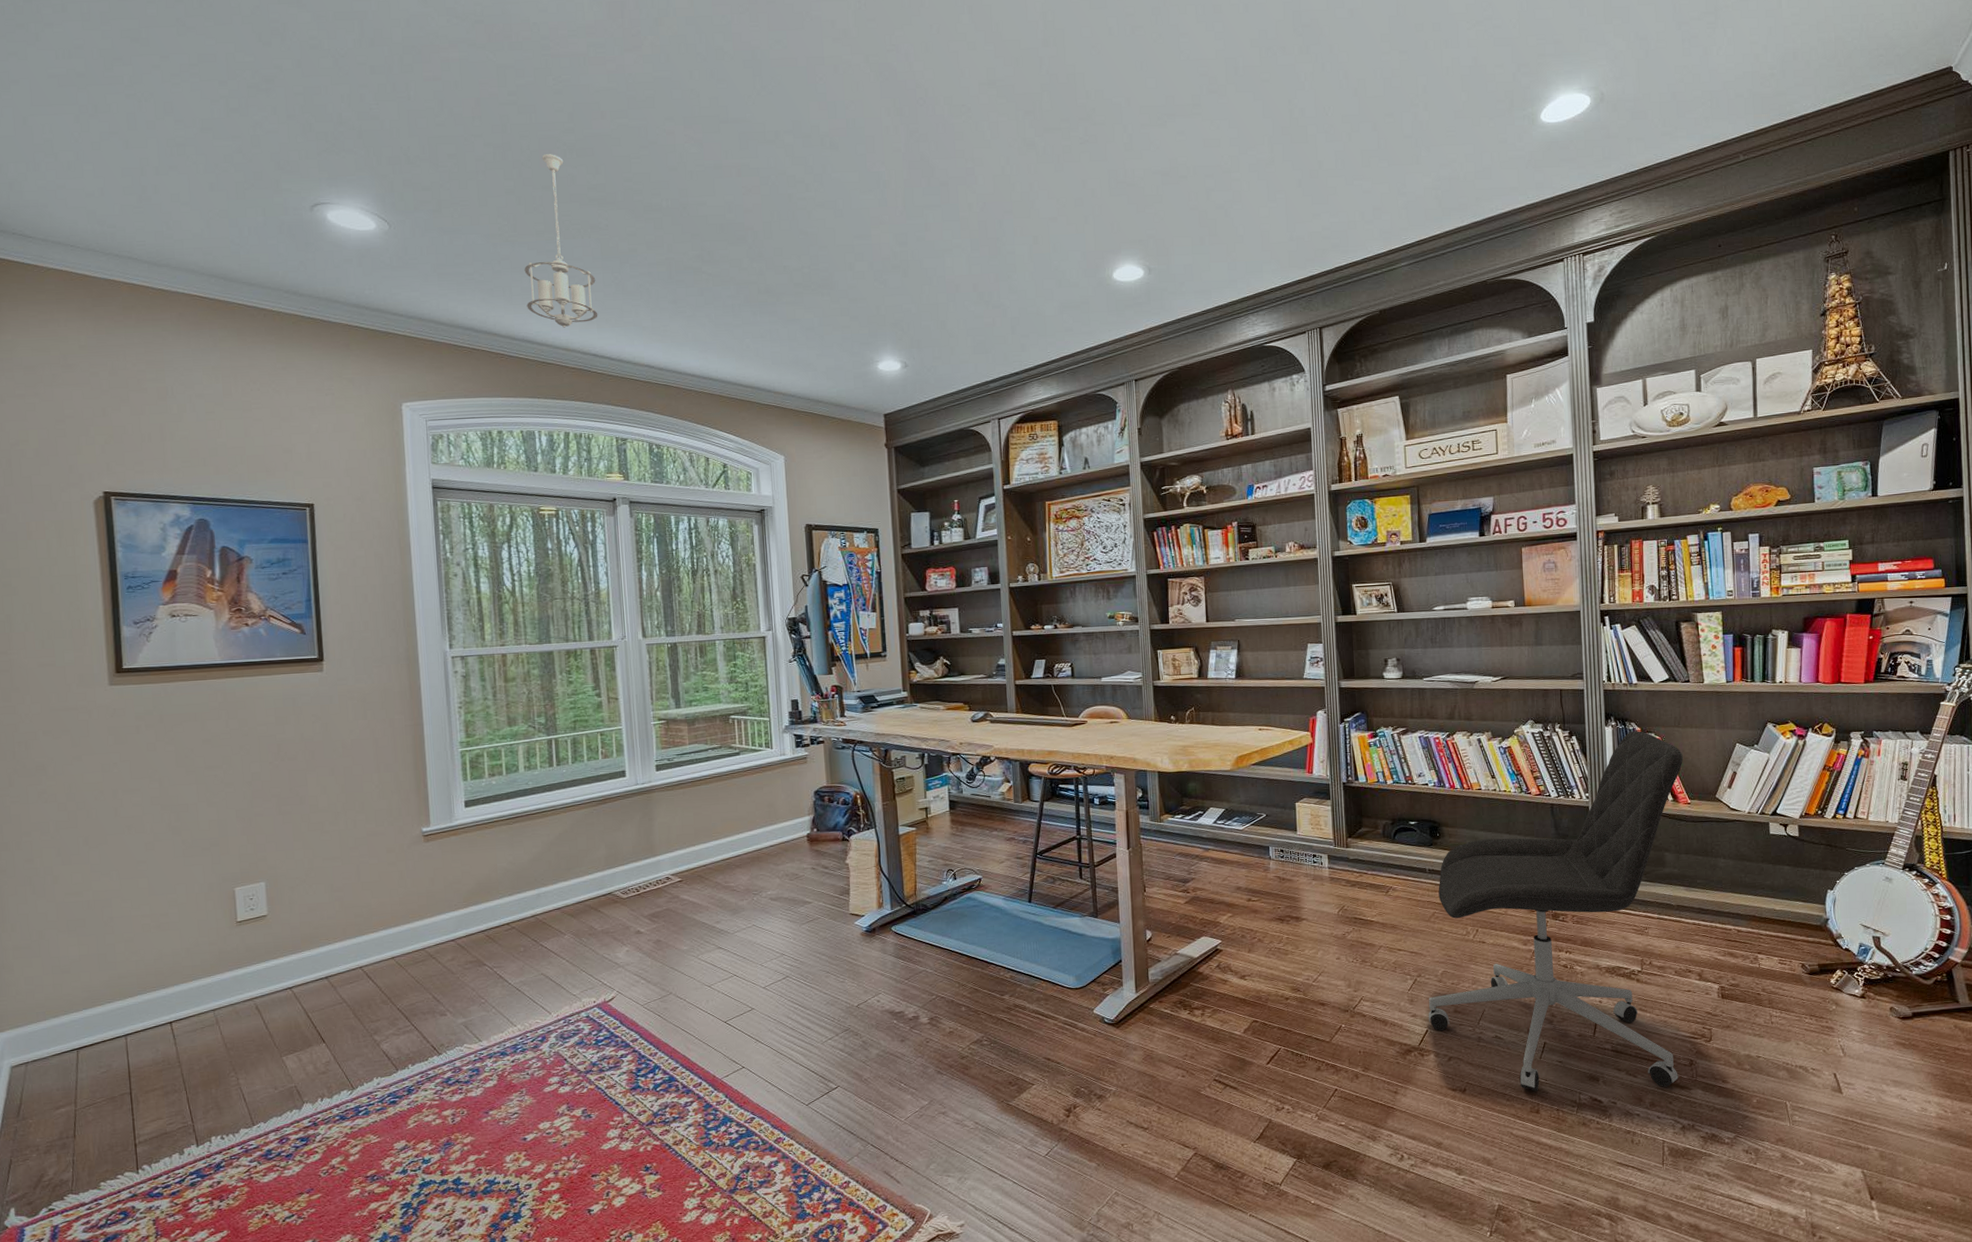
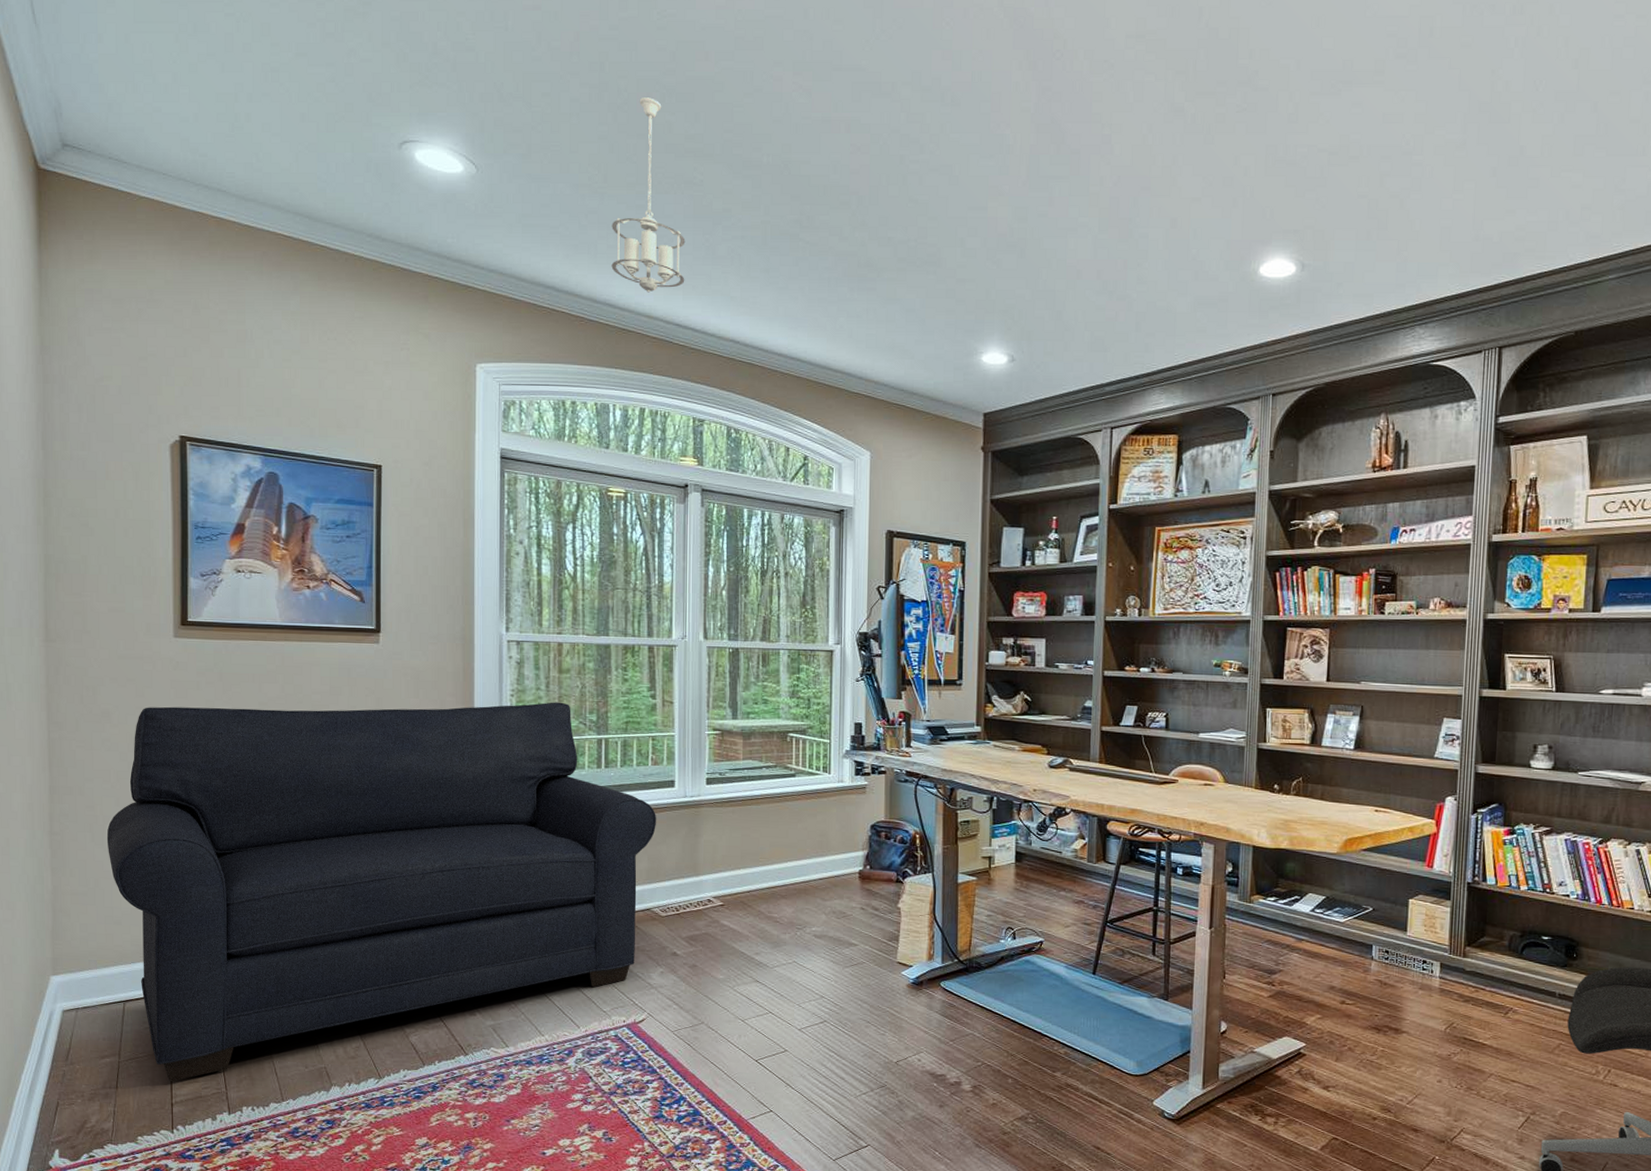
sofa: none [48,709,612,1123] -> present [106,702,657,1082]

